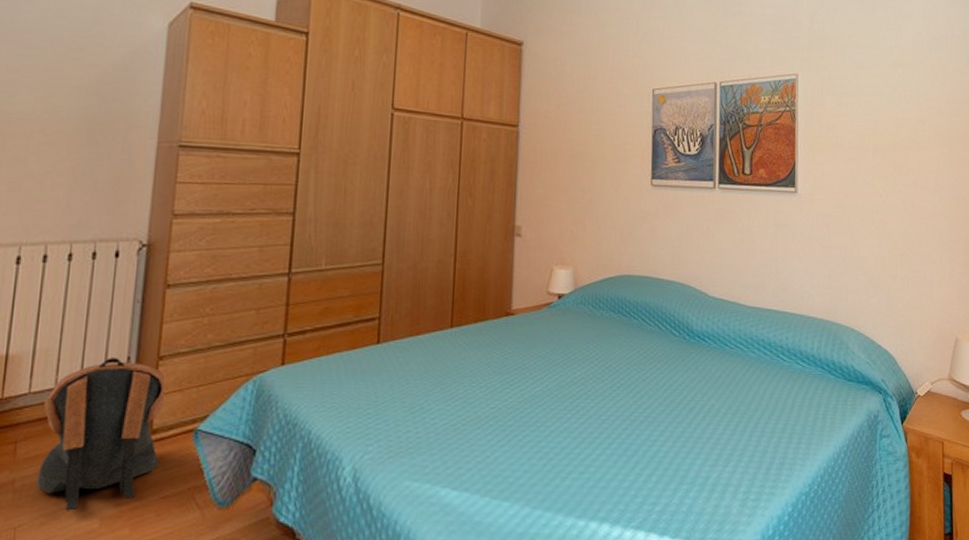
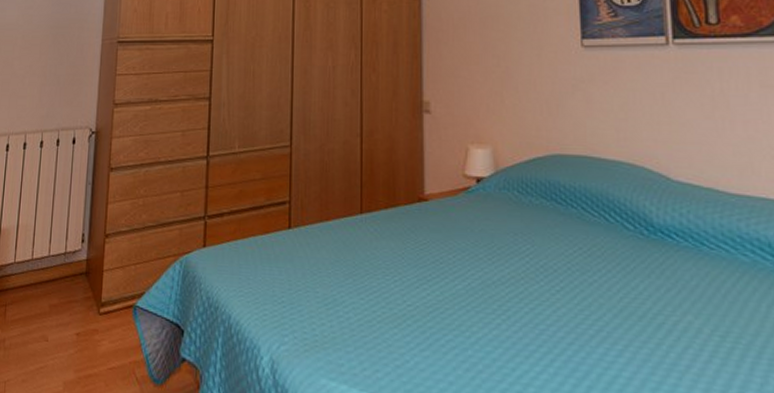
backpack: present [36,358,166,511] -> none [19,234,111,372]

